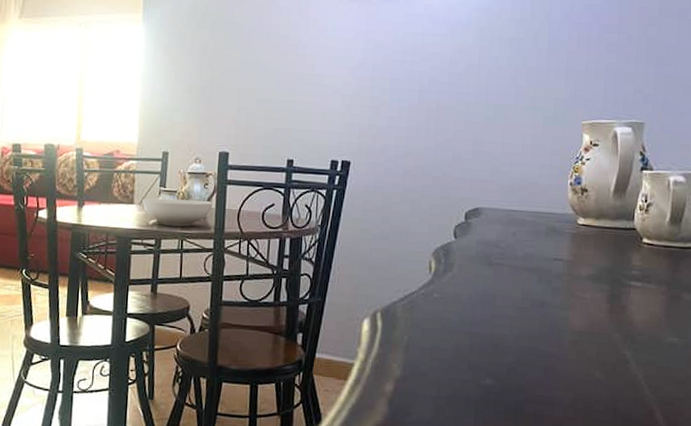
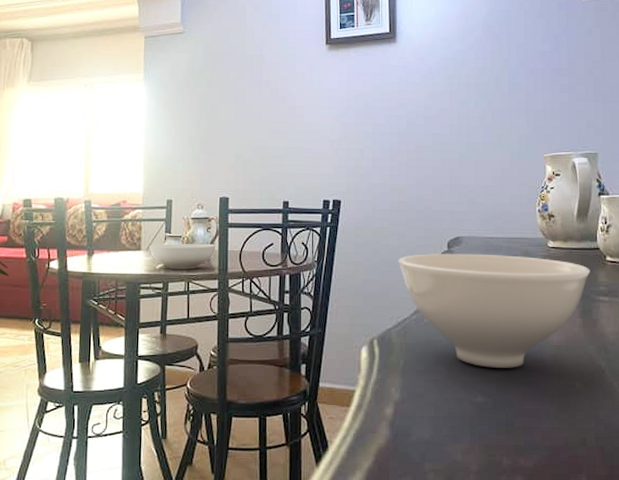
bowl: none [409,224,623,352] -> present [398,253,590,368]

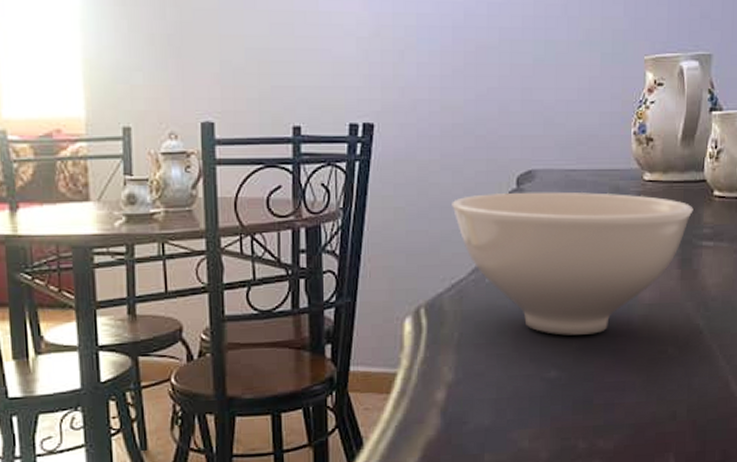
bowl: present [148,243,216,269] -> none [100,188,200,226]

